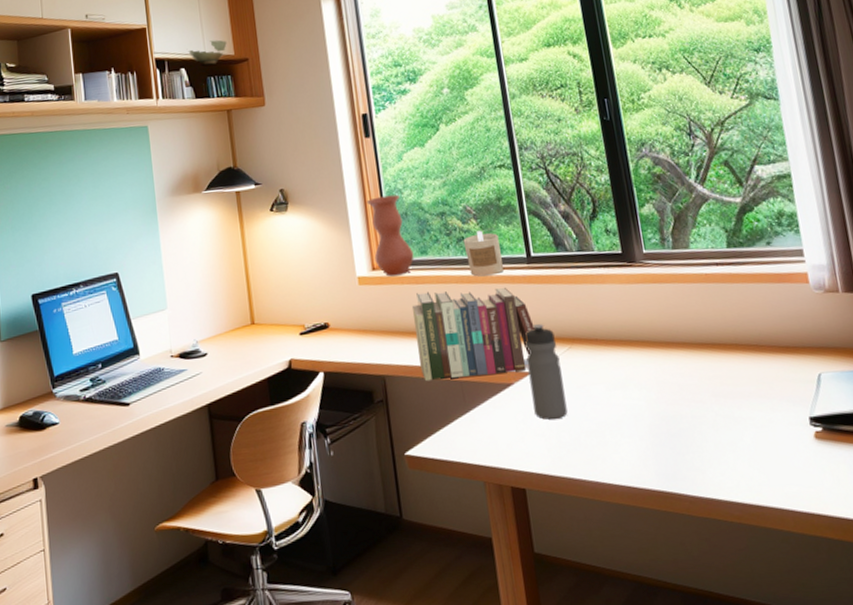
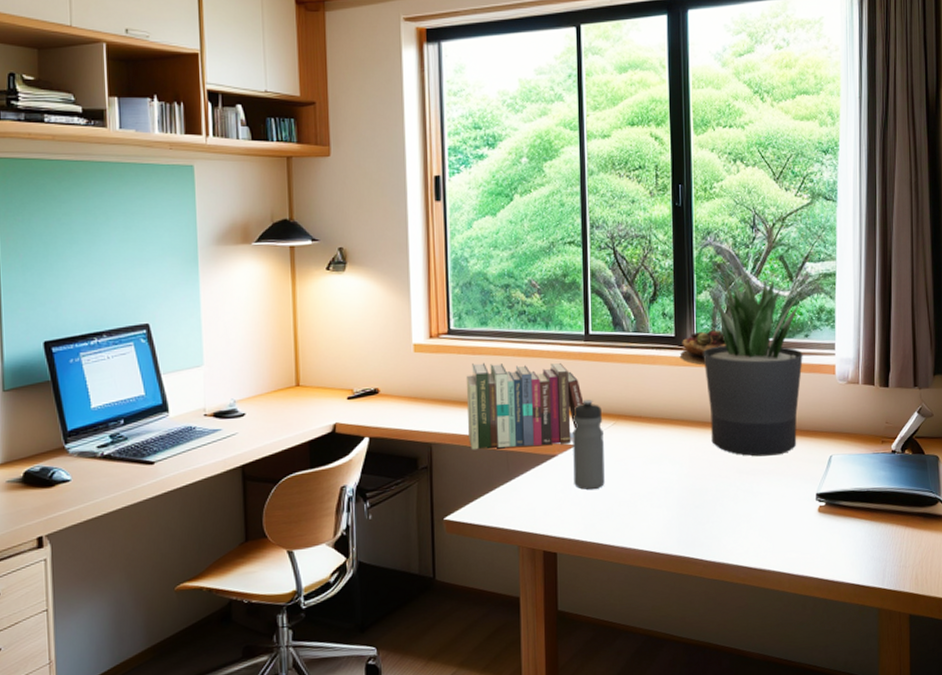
bowl: present [188,39,228,67] -> none [247,77,294,106]
vase: present [366,194,414,277] -> none [430,263,474,346]
candle: present [463,230,504,277] -> none [524,305,562,351]
succulent plant: none [630,242,680,282] -> present [679,329,726,366]
planter: none [650,176,777,378] -> present [703,266,803,457]

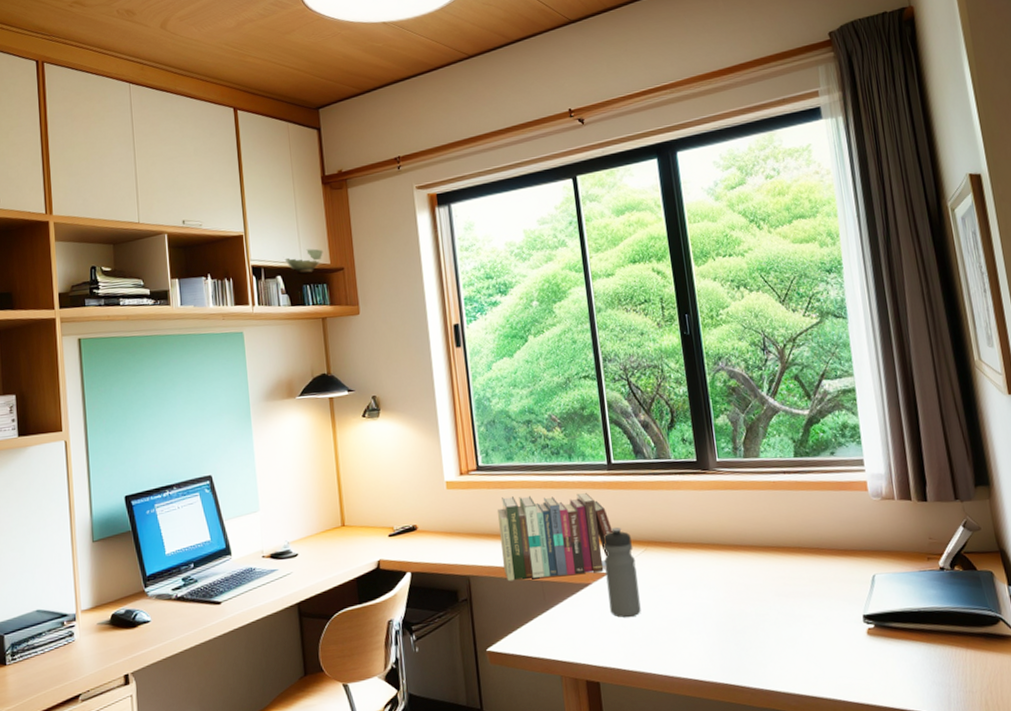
bowl: none [247,77,294,106] -> present [284,248,324,275]
succulent plant: present [679,329,726,366] -> none [703,451,750,489]
planter: present [703,266,803,457] -> none [724,389,836,578]

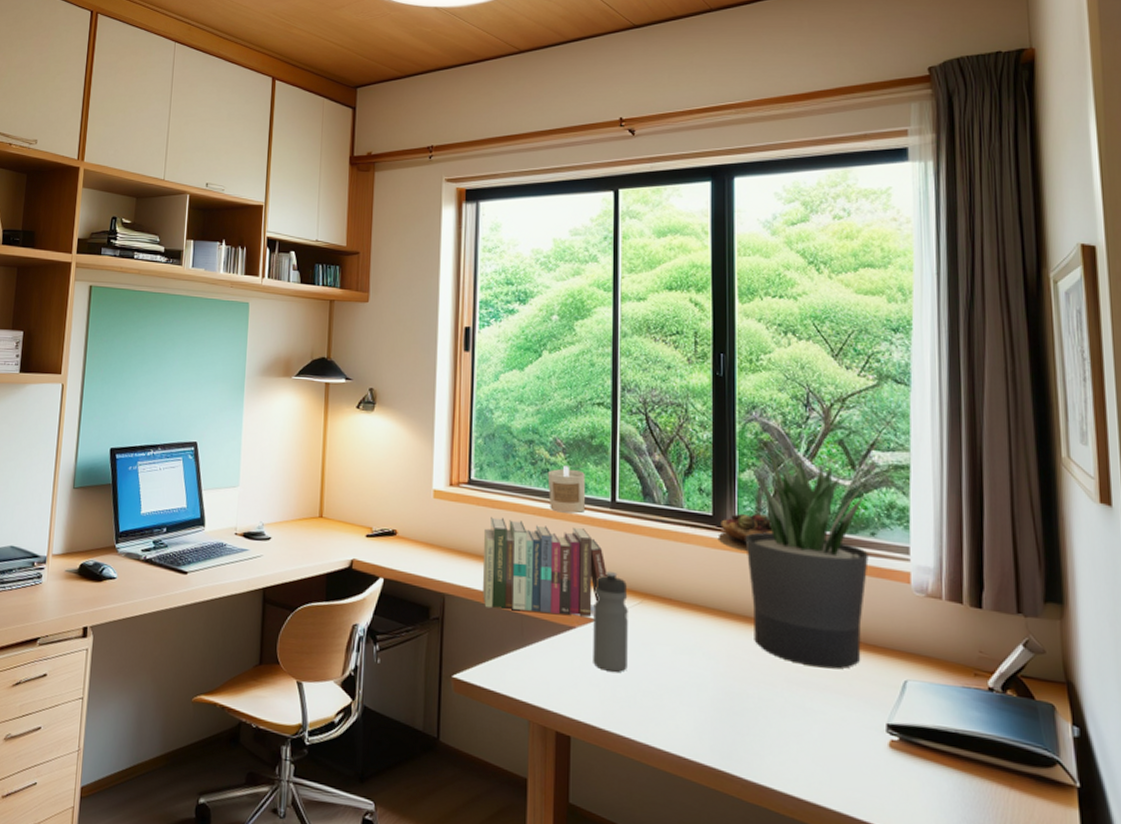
bowl: present [284,248,324,275] -> none [301,228,342,254]
candle: none [547,438,586,483] -> present [547,465,586,514]
succulent plant: none [703,451,750,489] -> present [717,513,773,552]
planter: none [724,389,836,578] -> present [745,444,869,669]

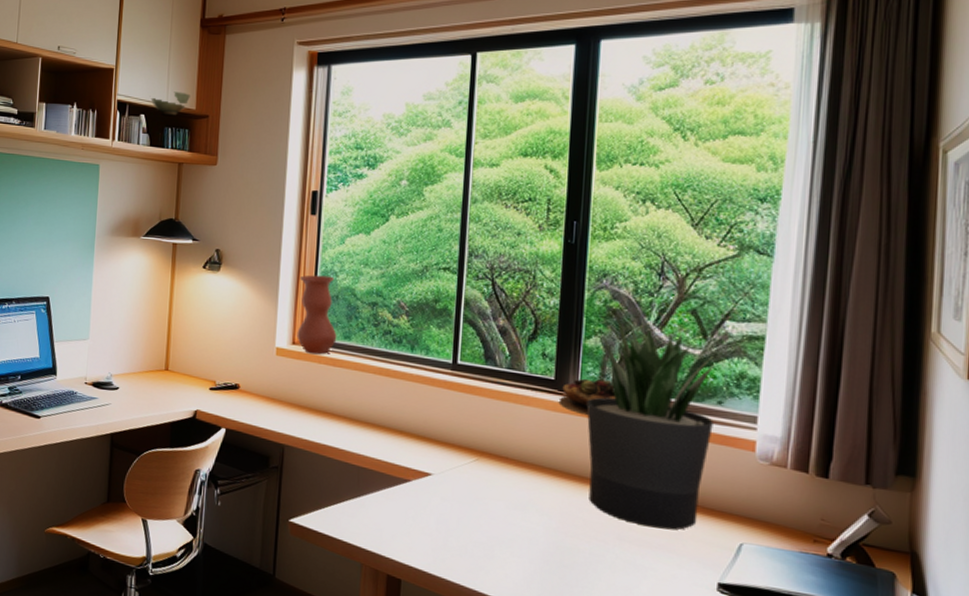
bowl: none [301,228,342,254] -> present [151,91,192,117]
vase: none [454,413,495,497] -> present [297,275,337,355]
books: present [482,517,607,616] -> none [321,375,445,471]
candle: present [547,465,586,514] -> none [389,327,427,374]
water bottle: present [593,572,628,672] -> none [426,430,465,524]

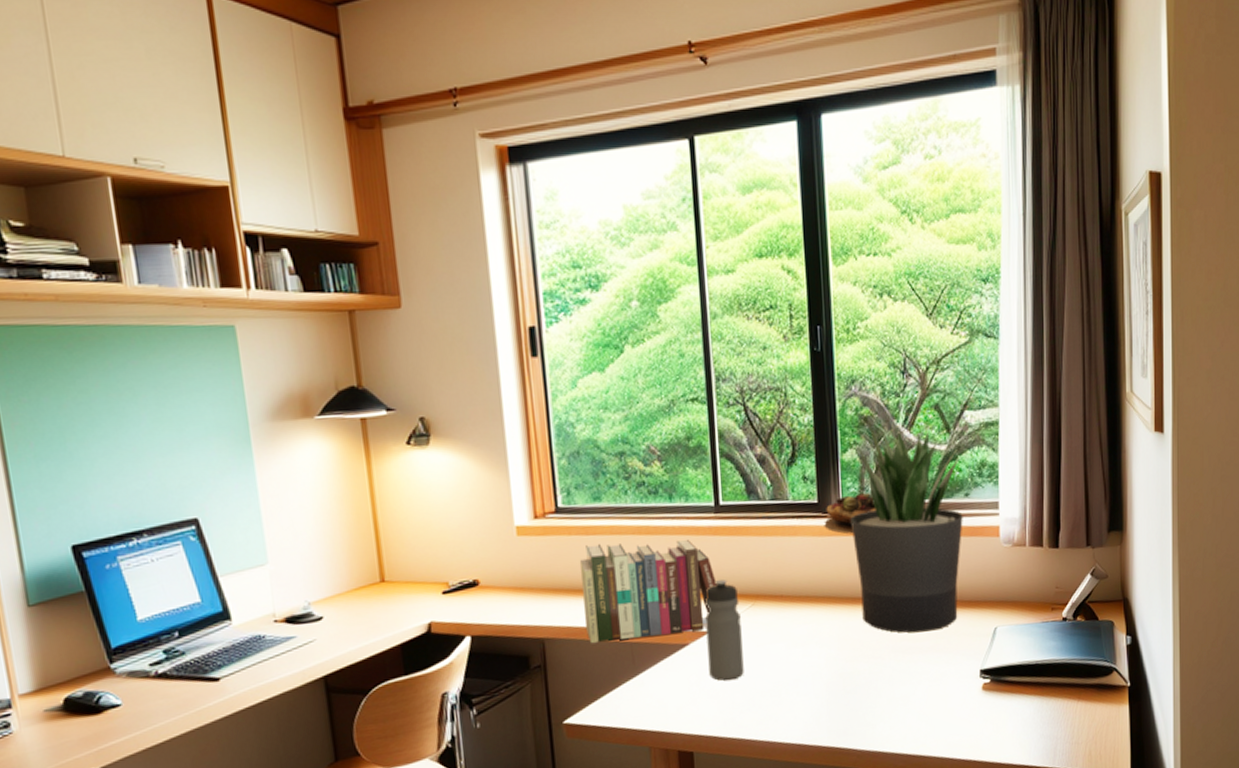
bowl: present [151,91,192,117] -> none [292,212,350,249]
vase: present [297,275,337,355] -> none [530,429,585,527]
books: none [321,375,445,471] -> present [579,540,717,644]
water bottle: none [426,430,465,524] -> present [705,579,744,681]

